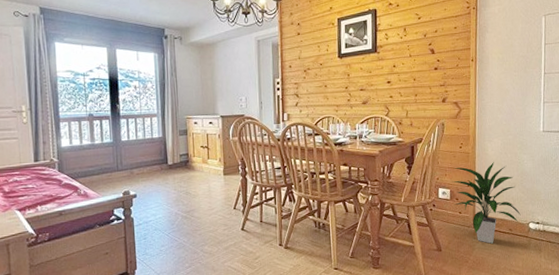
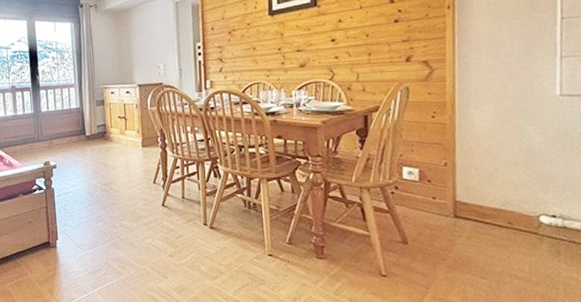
indoor plant: present [453,162,521,244] -> none [422,135,526,239]

